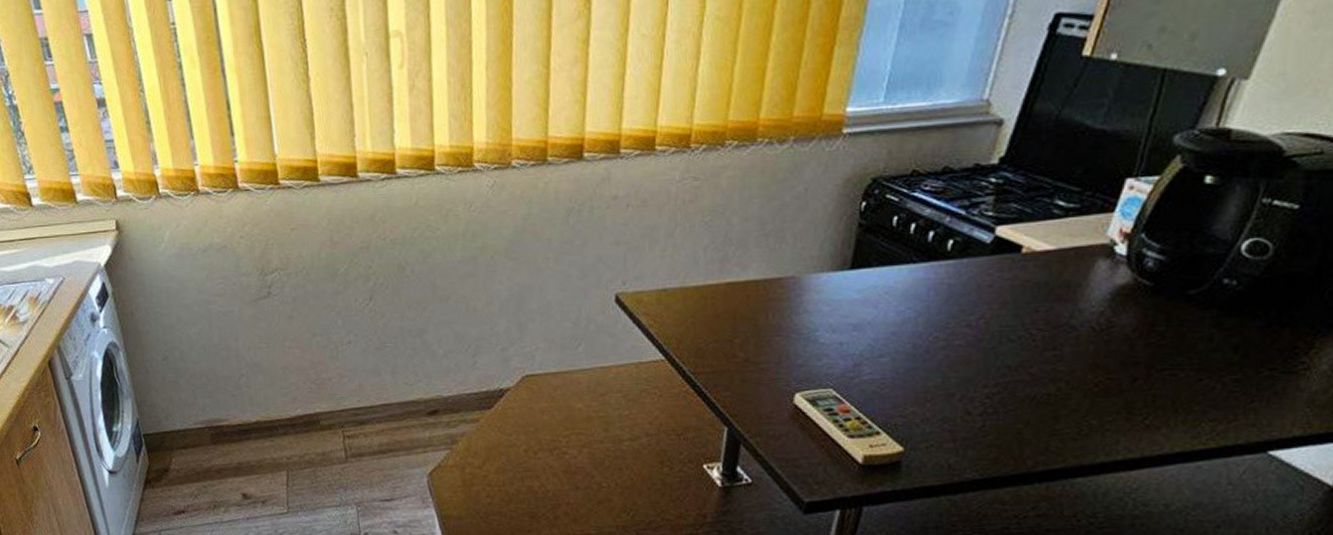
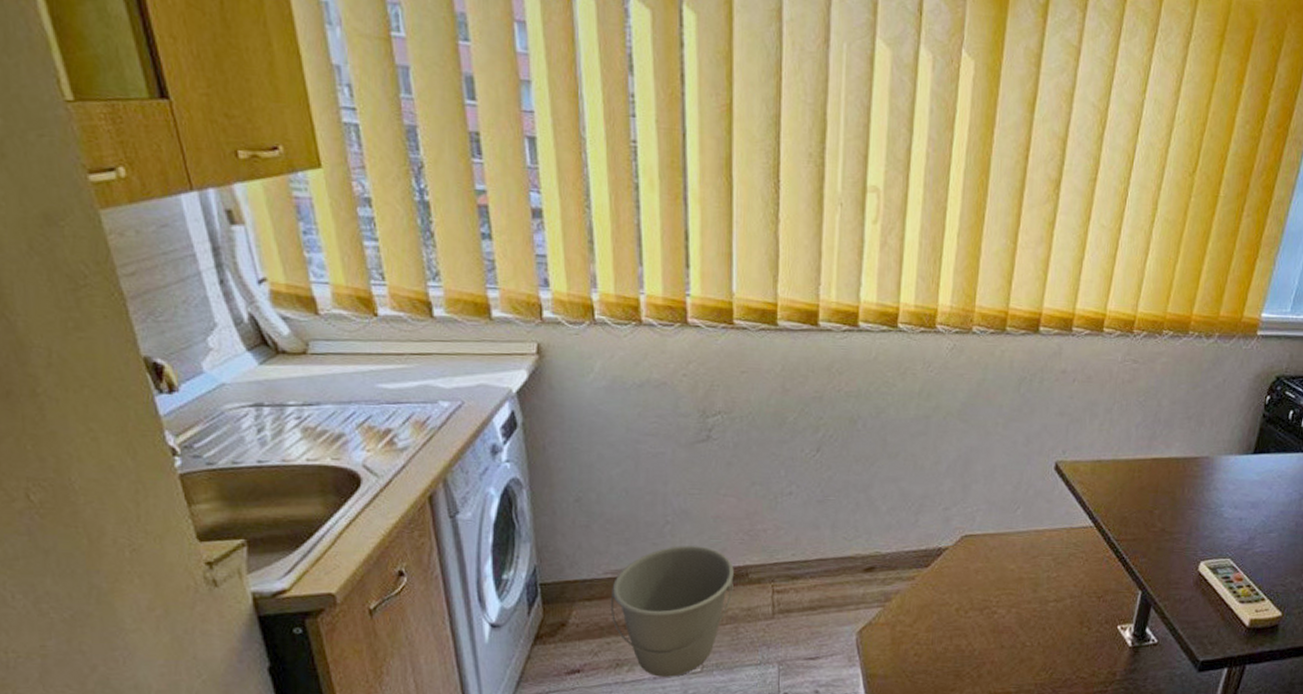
bucket: none [202,396,308,517] -> present [610,546,734,677]

